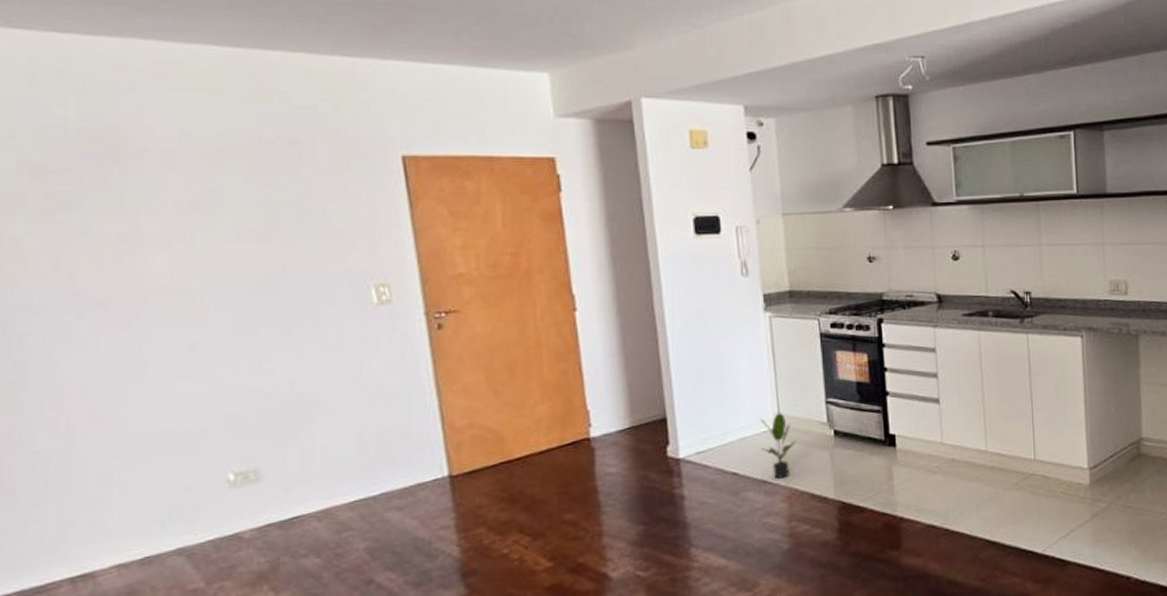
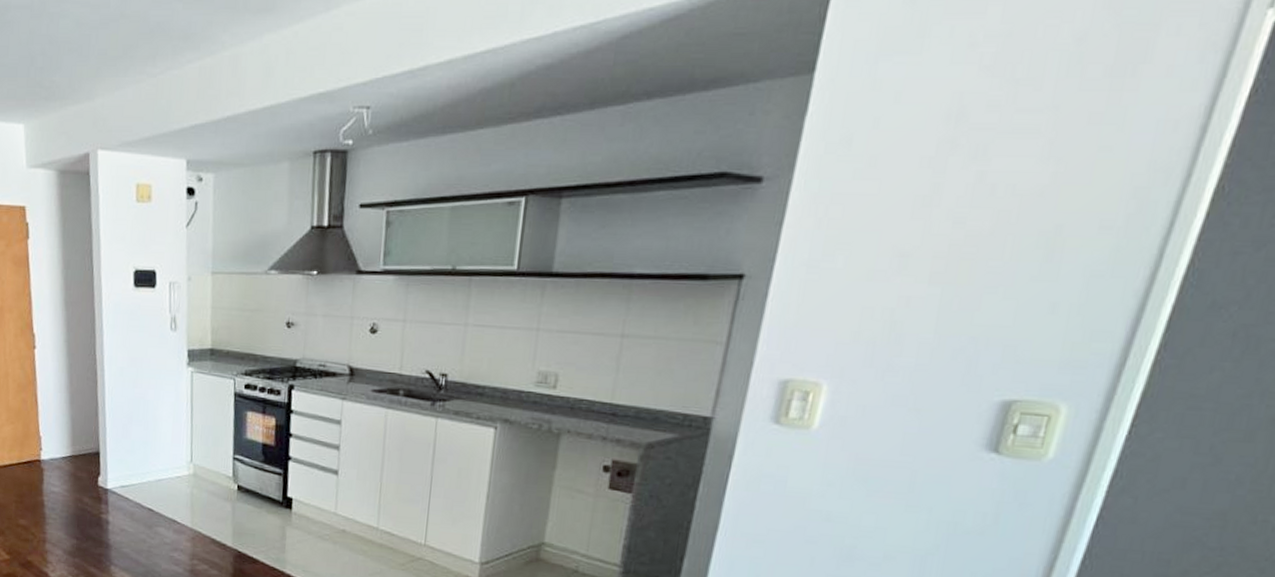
potted plant: present [759,413,796,479] -> none [172,462,204,521]

